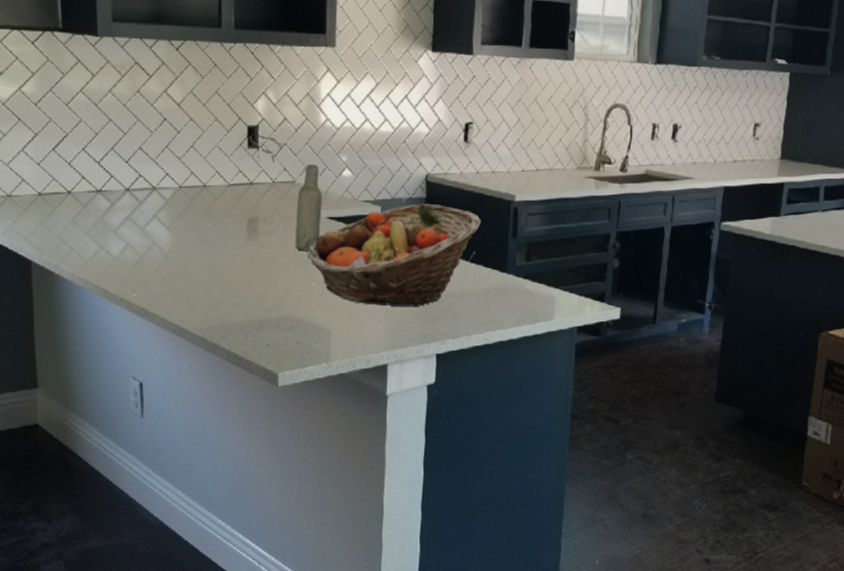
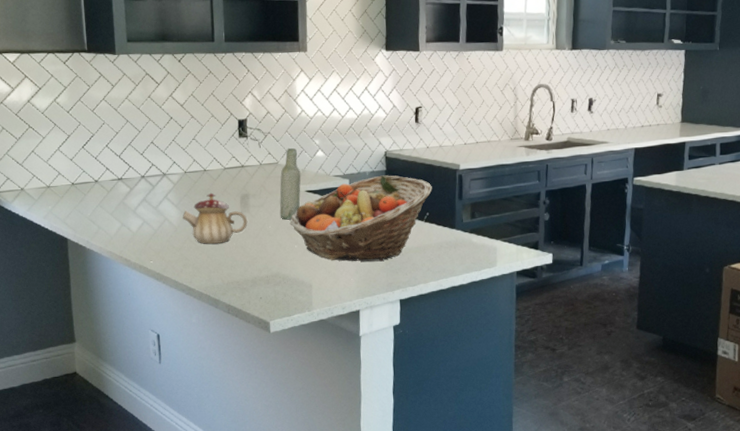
teapot: none [174,213,255,276] -> present [182,192,248,244]

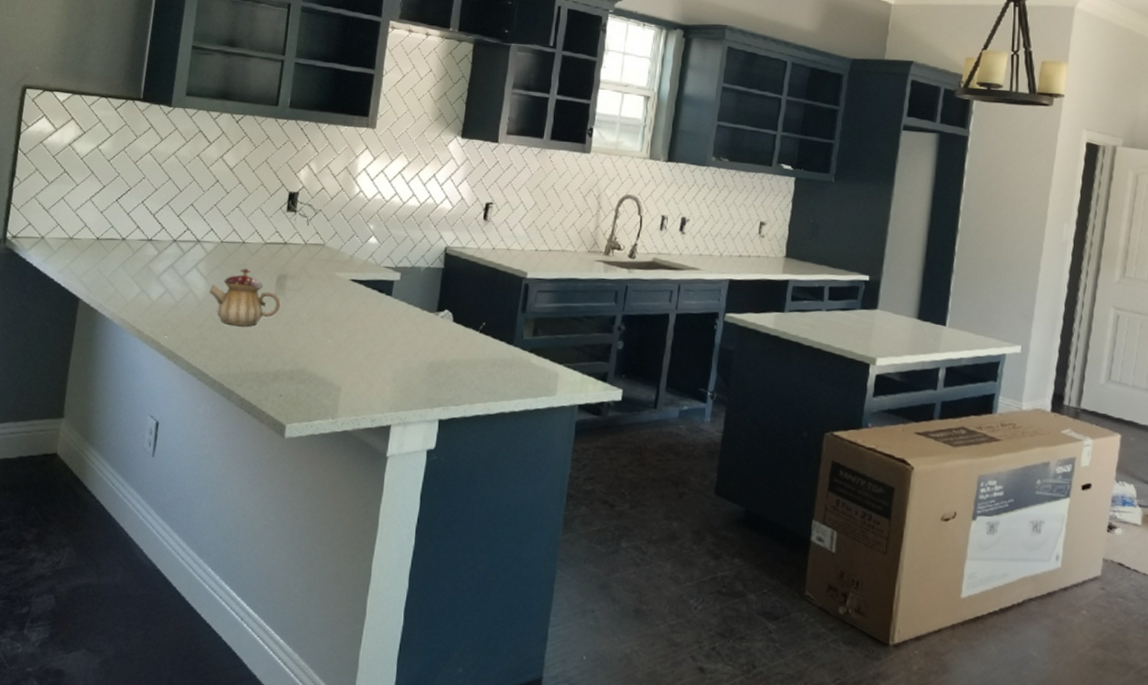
bottle: present [279,148,301,220] -> none [317,229,349,310]
fruit basket: present [289,175,432,262] -> none [327,273,493,372]

